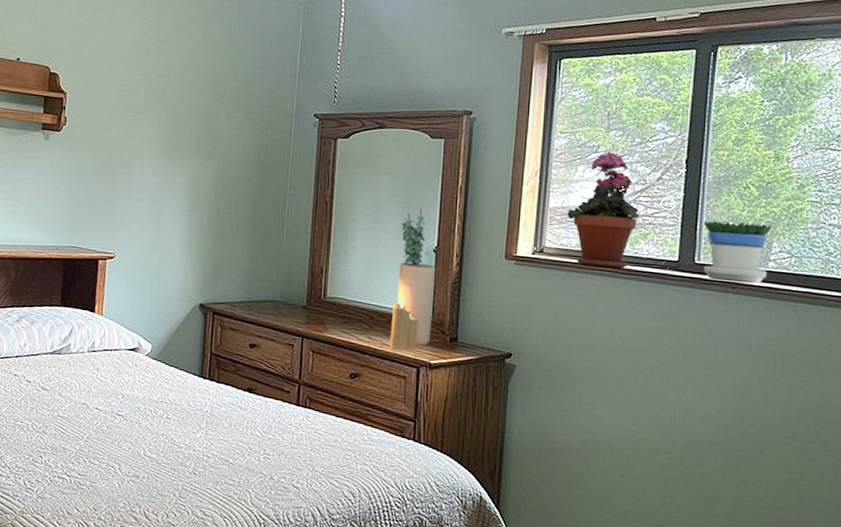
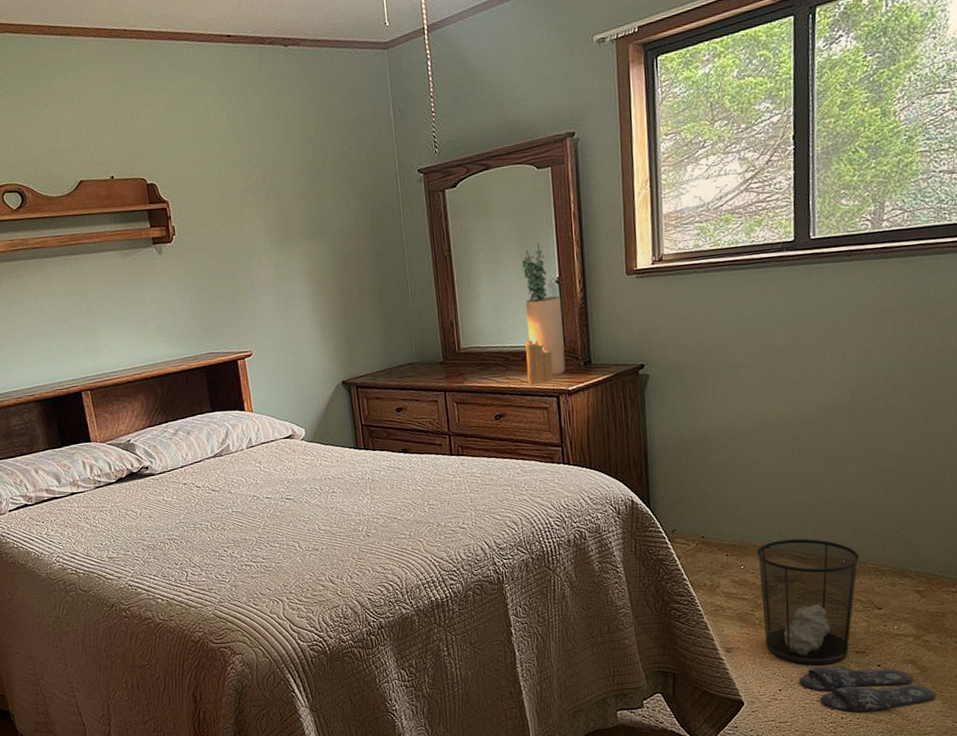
potted plant: present [567,152,640,269] -> none [681,144,753,266]
flowerpot: present [704,221,772,284] -> none [816,184,883,252]

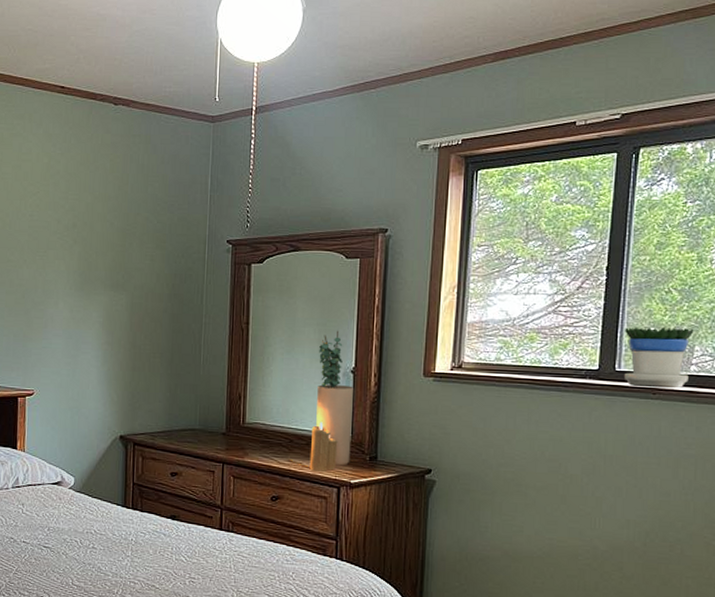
flowerpot: none [816,184,883,252] -> present [625,327,694,389]

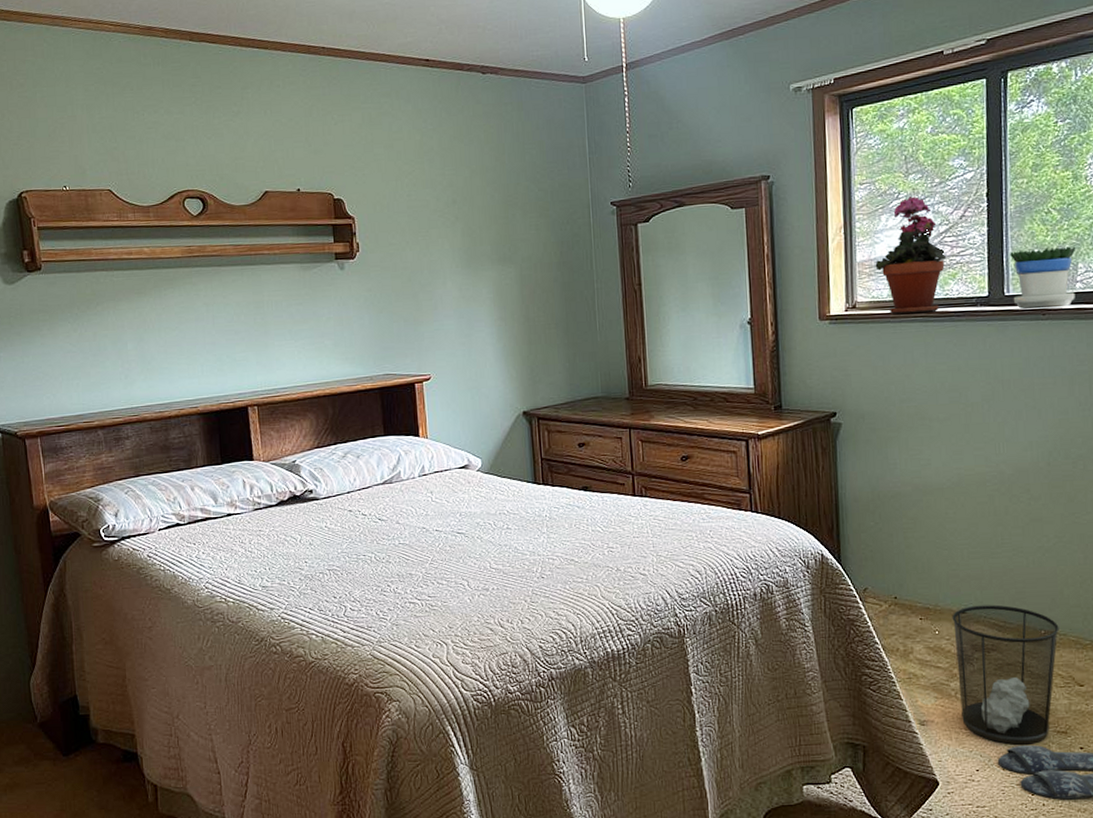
candle: present [309,421,338,473] -> none [715,376,742,428]
vase: present [316,330,354,467] -> none [714,282,756,420]
potted plant: none [485,263,560,381] -> present [875,196,947,316]

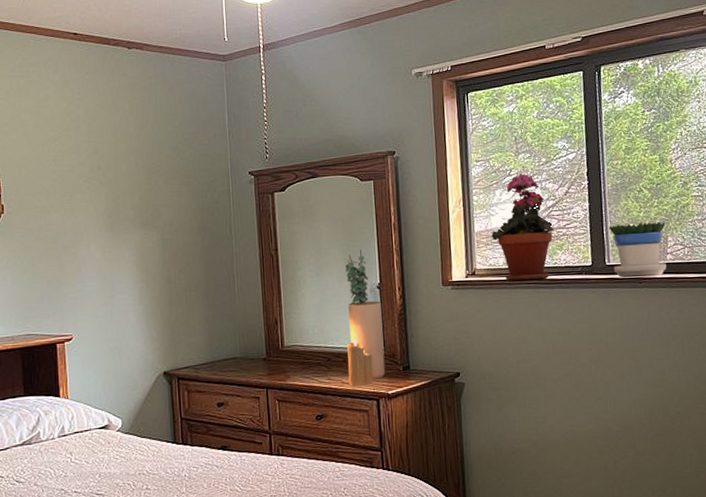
vase: none [714,282,756,420] -> present [345,249,386,380]
candle: none [715,376,742,428] -> present [347,338,373,388]

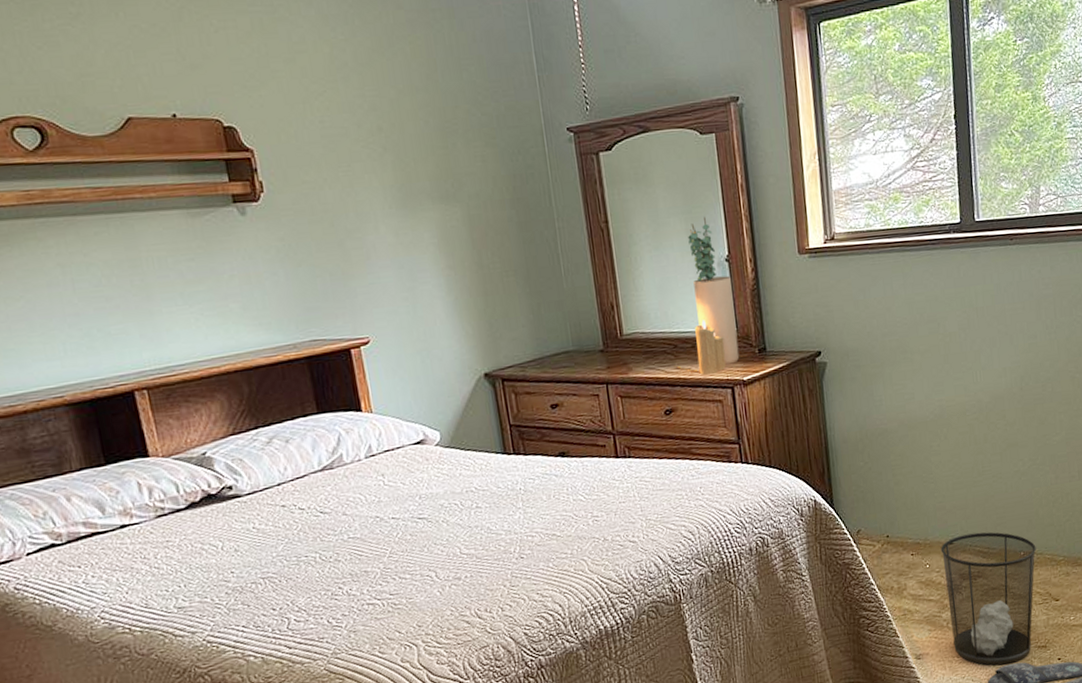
potted plant: present [491,174,554,282] -> none [851,119,920,246]
flowerpot: present [609,221,667,278] -> none [978,169,1039,235]

